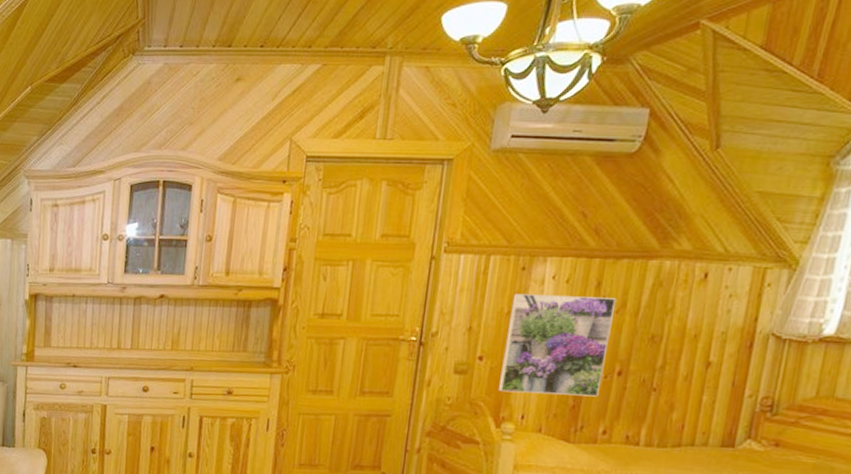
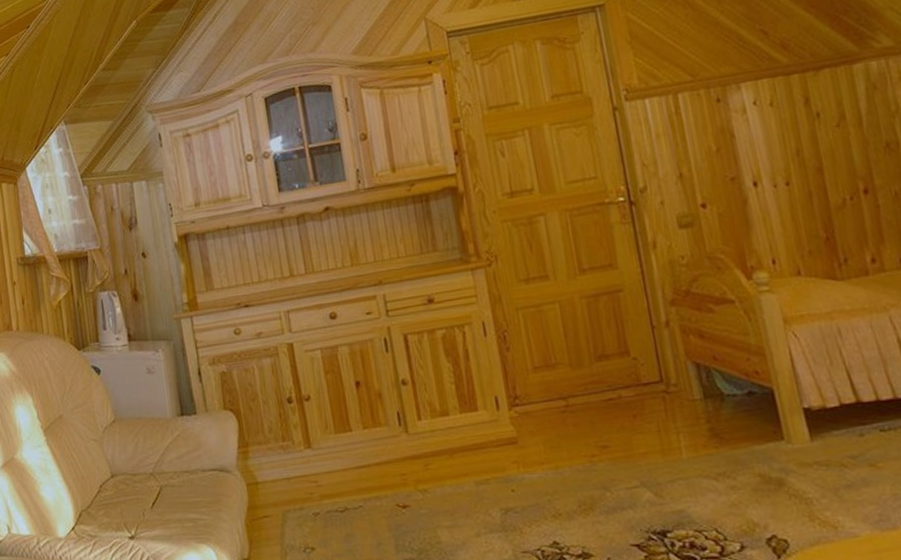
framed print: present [497,294,617,397] -> none [716,112,851,239]

